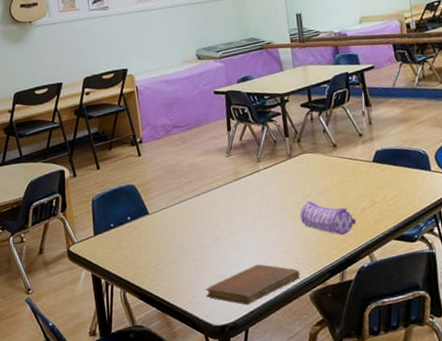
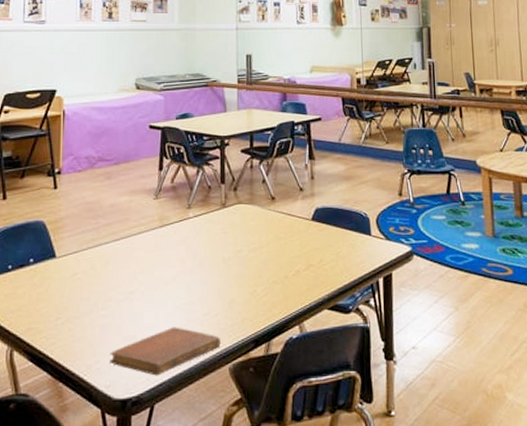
pencil case: present [300,200,357,236] -> none [228,257,289,300]

